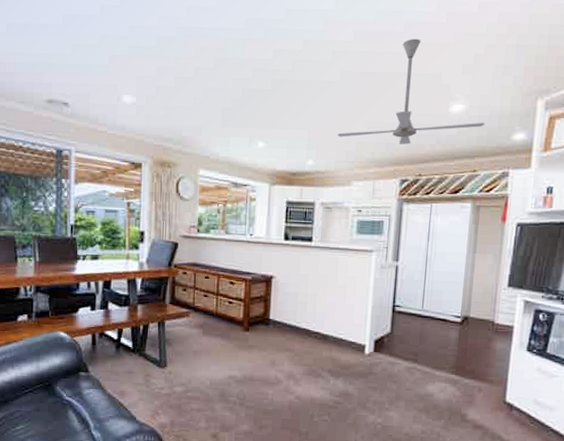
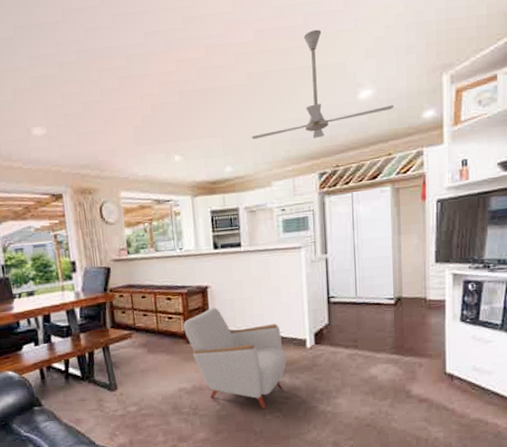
armchair: none [243,298,344,411] -> present [183,307,287,409]

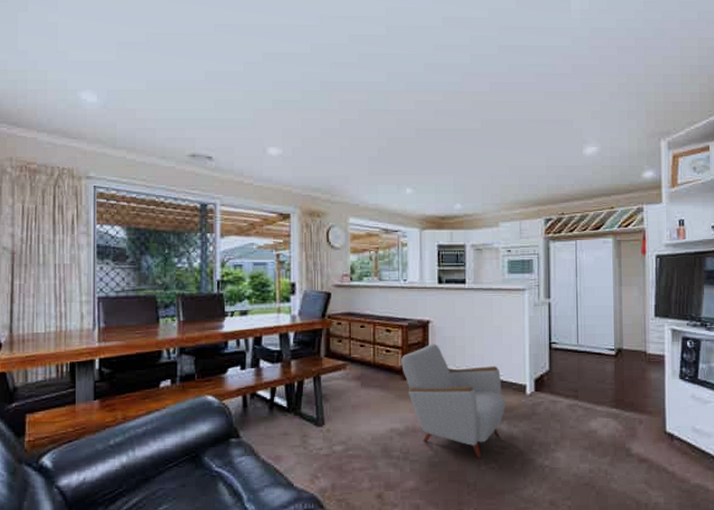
ceiling fan: present [251,29,394,140] -> none [482,88,616,185]

